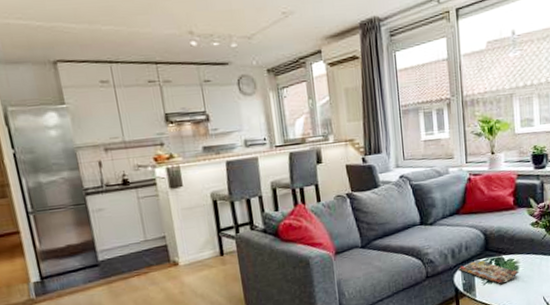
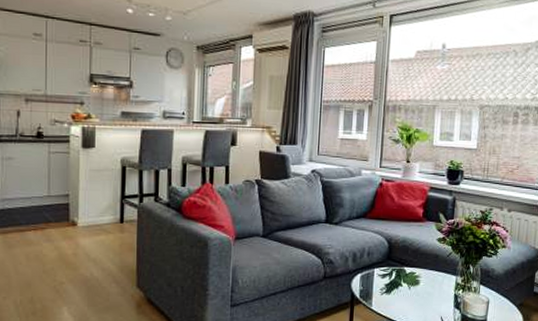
magazine: present [458,259,520,285] -> none [357,267,420,298]

